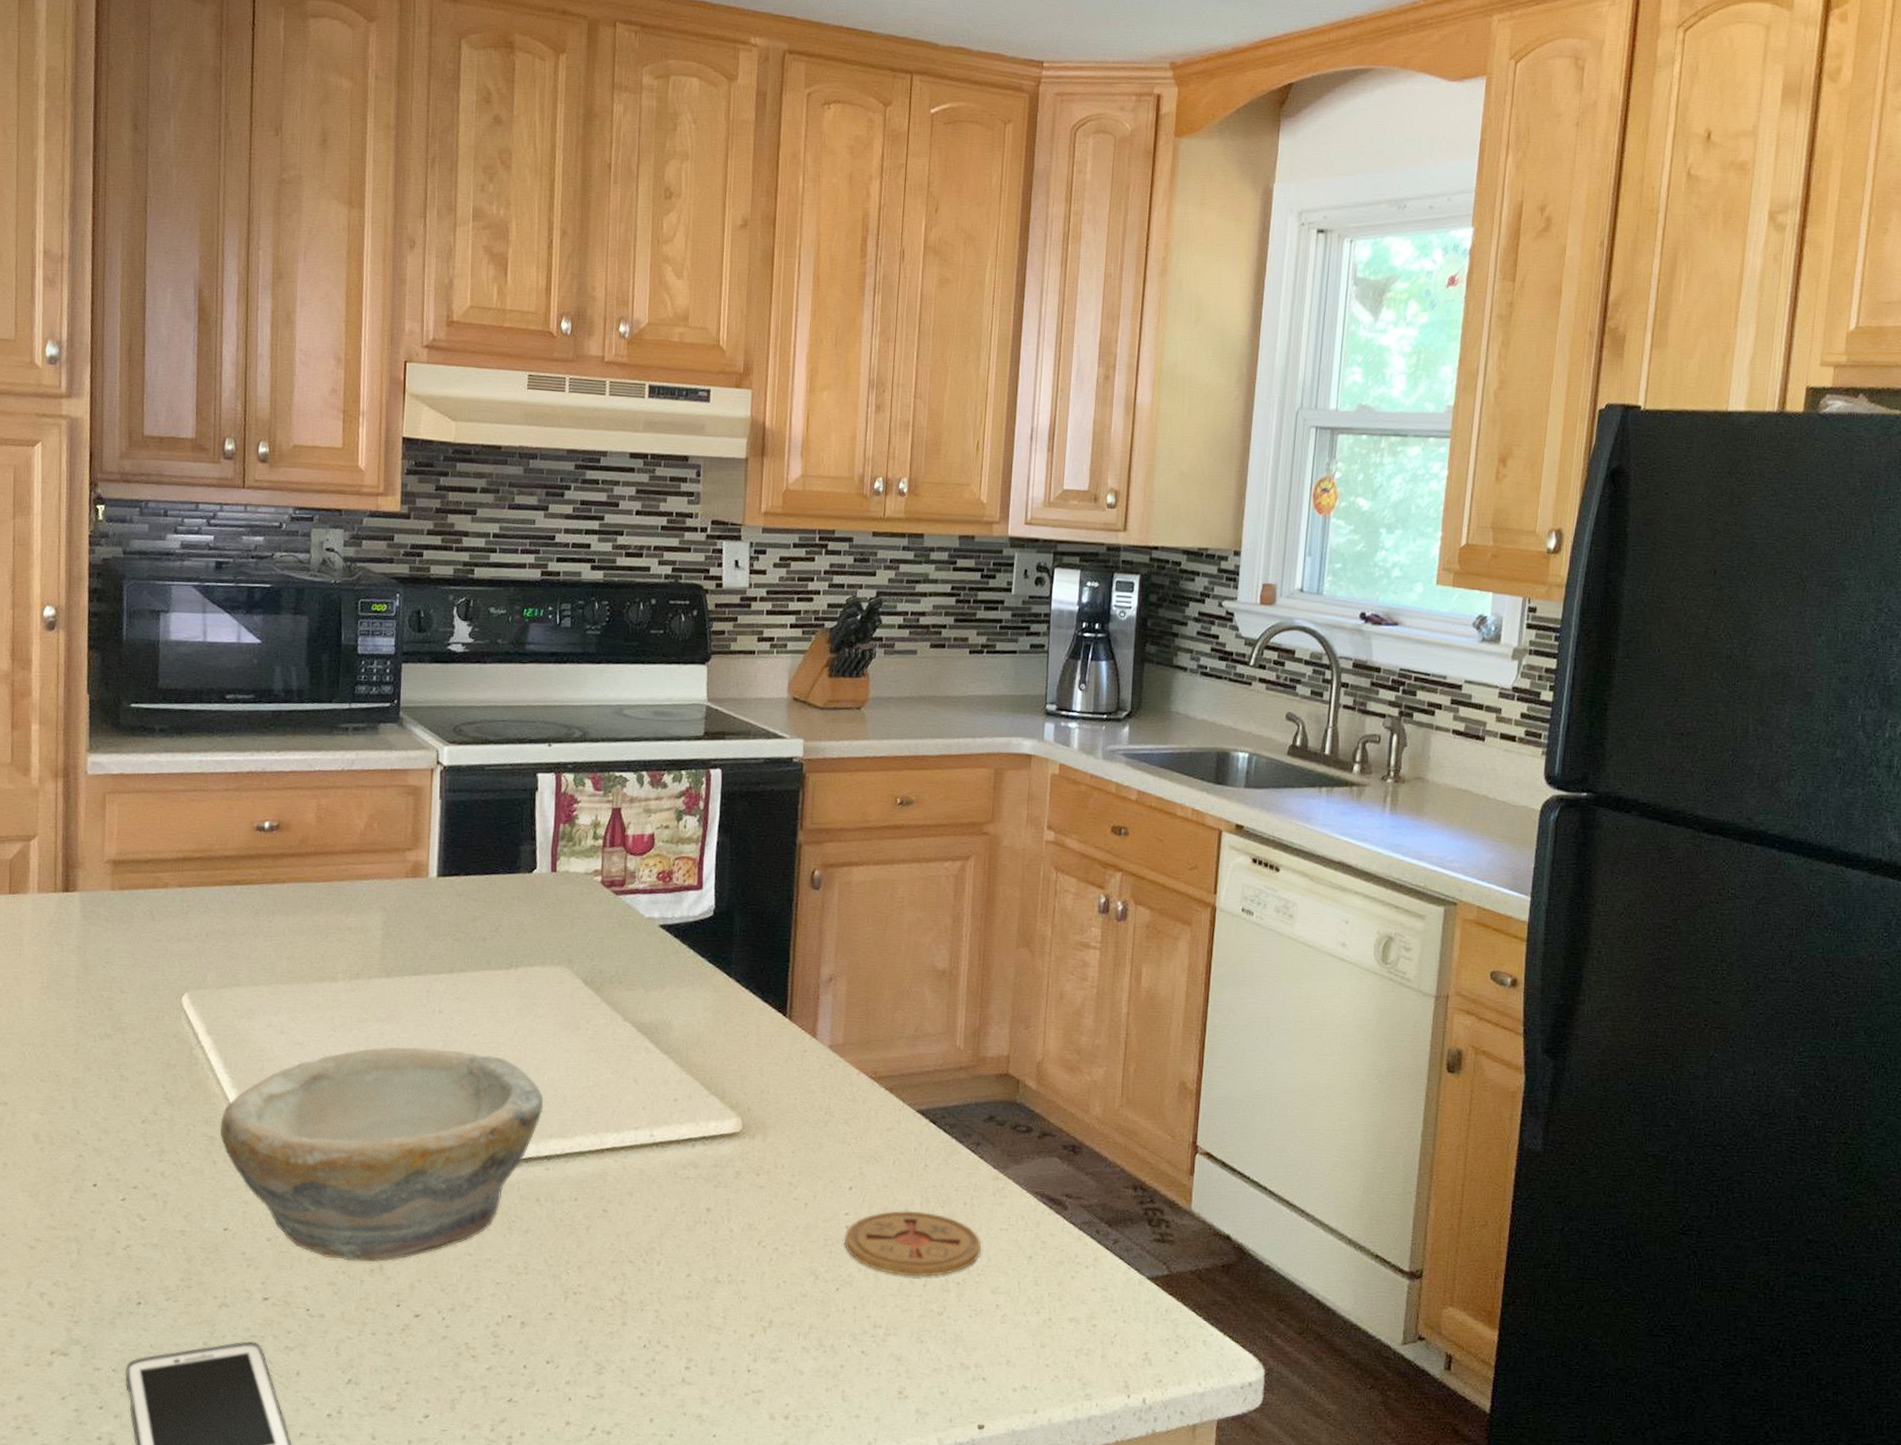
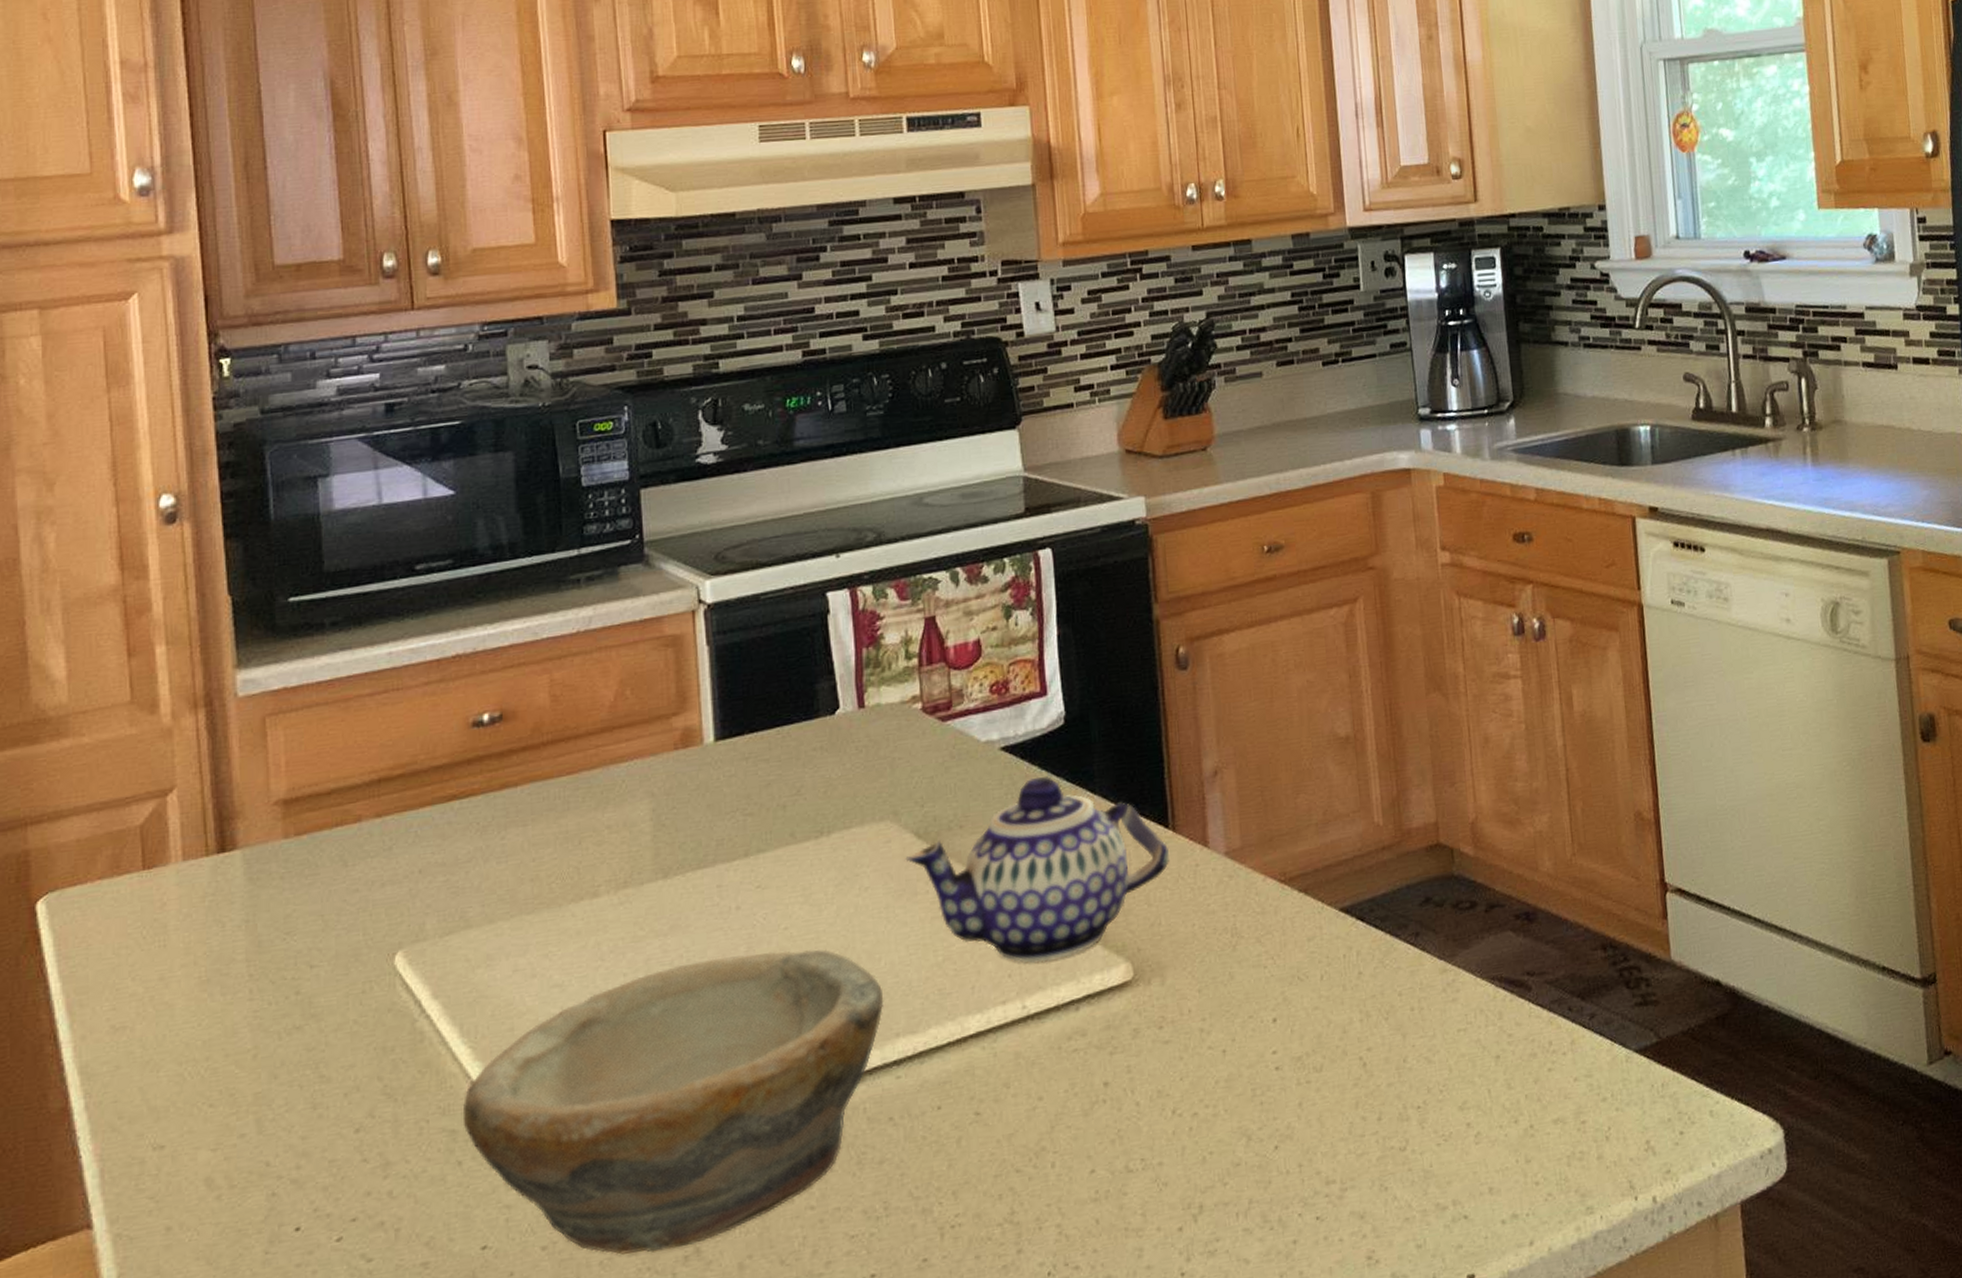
teapot: none [573,955,784,1104] -> present [905,776,1170,962]
coaster: present [844,1210,981,1277] -> none [1275,1029,1439,1114]

